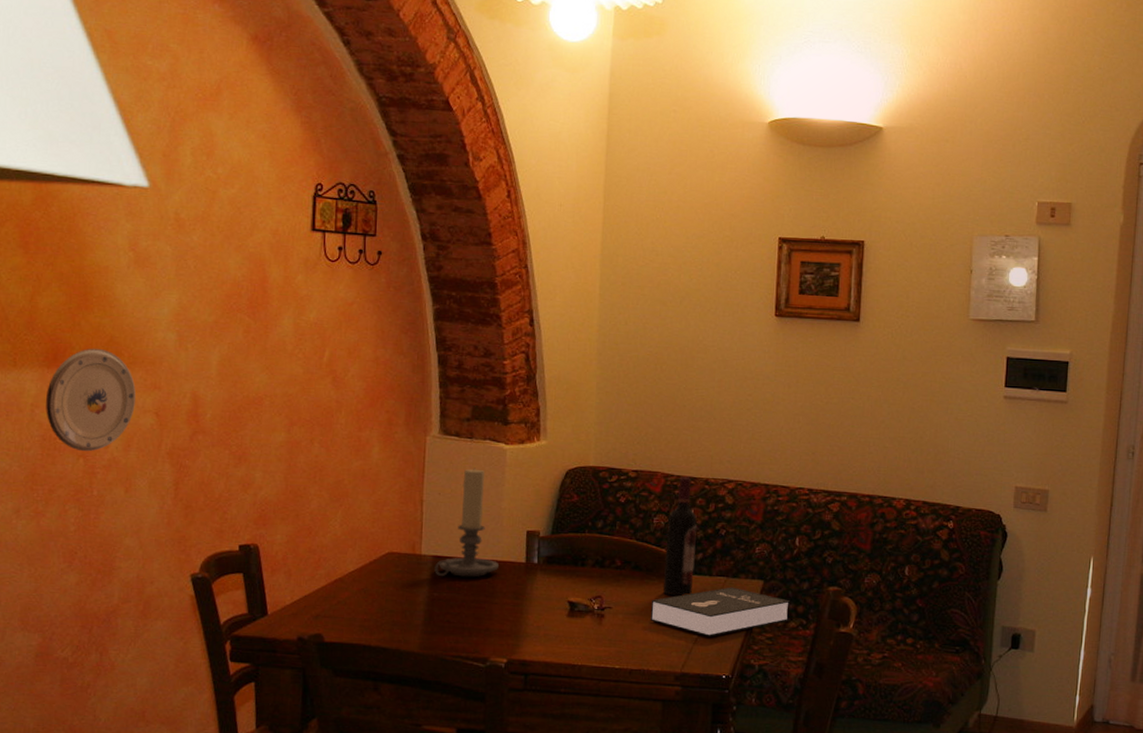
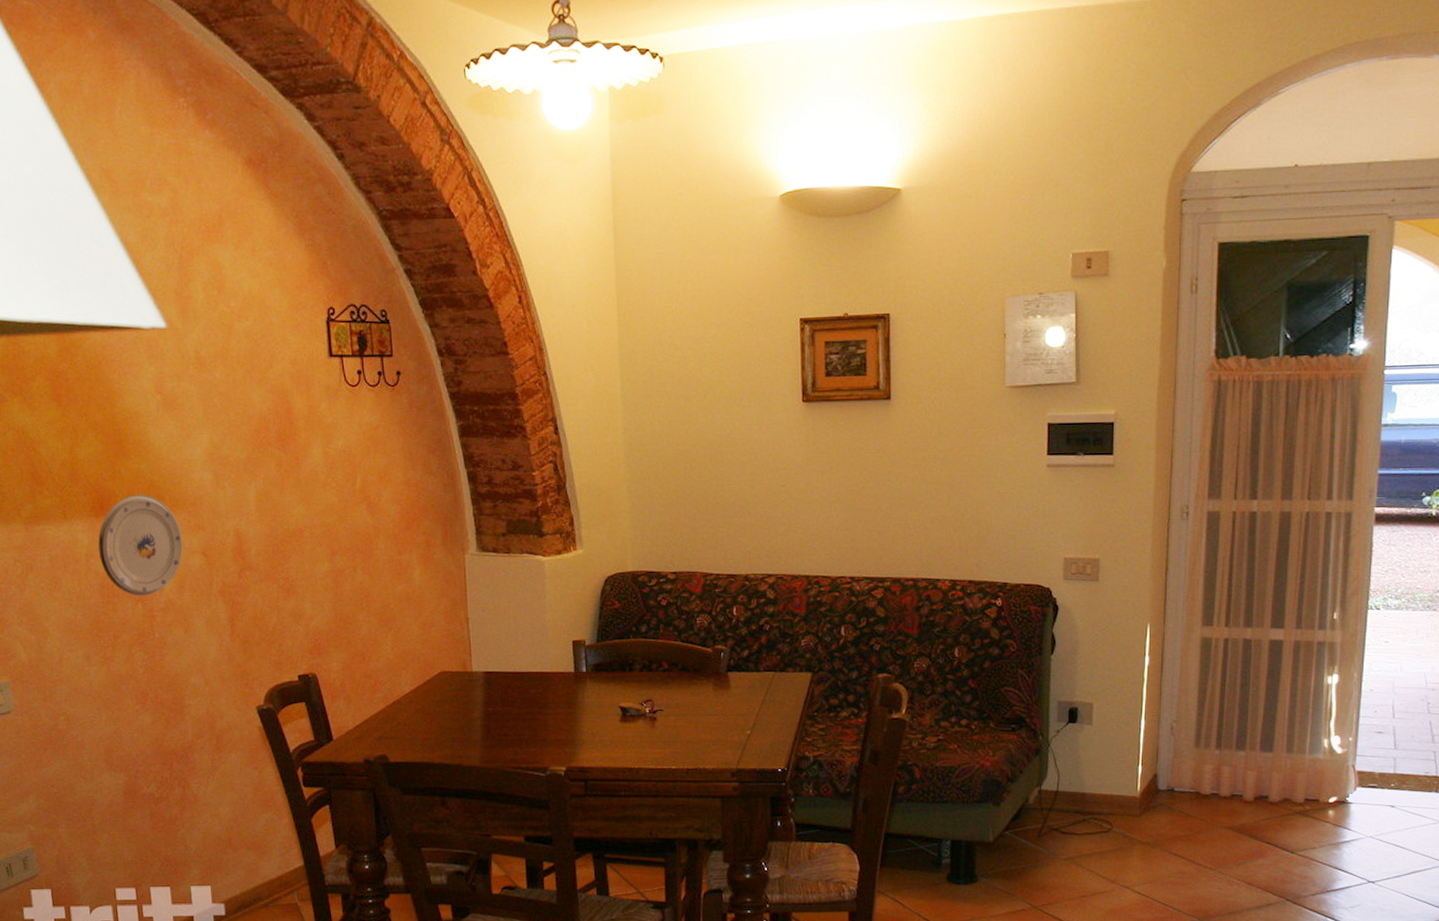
candle holder: present [434,467,499,577] -> none [487,582,548,691]
booklet: present [650,587,791,637] -> none [701,681,841,732]
wine bottle: present [662,477,698,597] -> none [711,574,741,695]

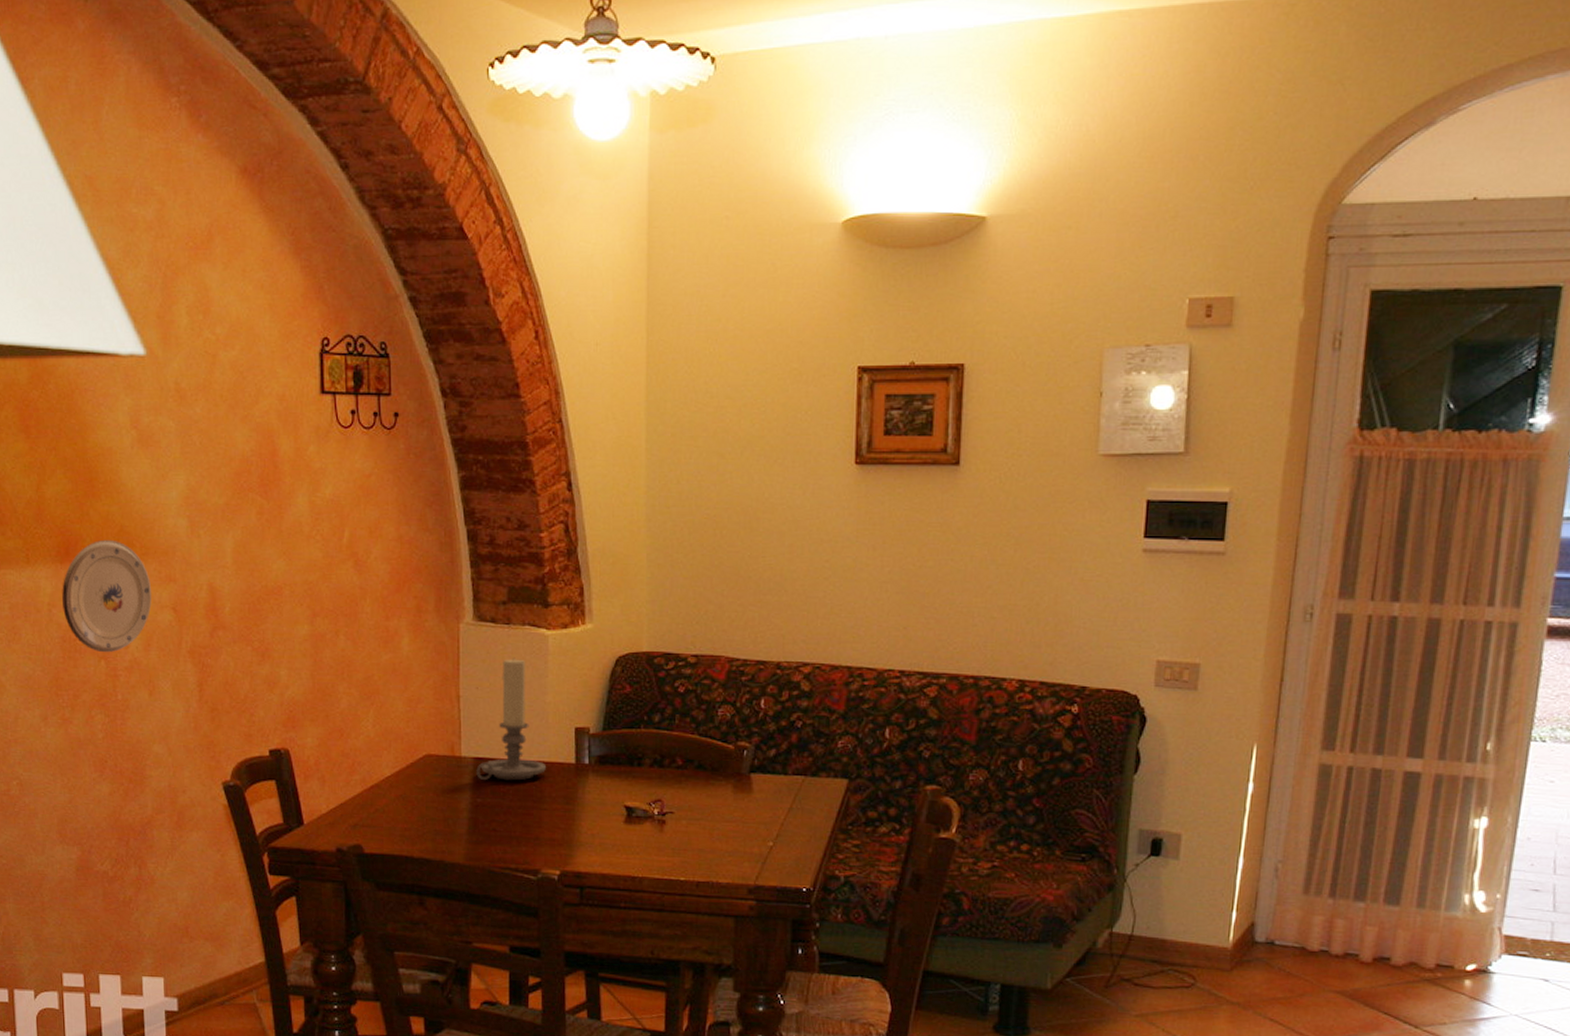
candle holder: none [487,582,548,691] -> present [476,657,546,781]

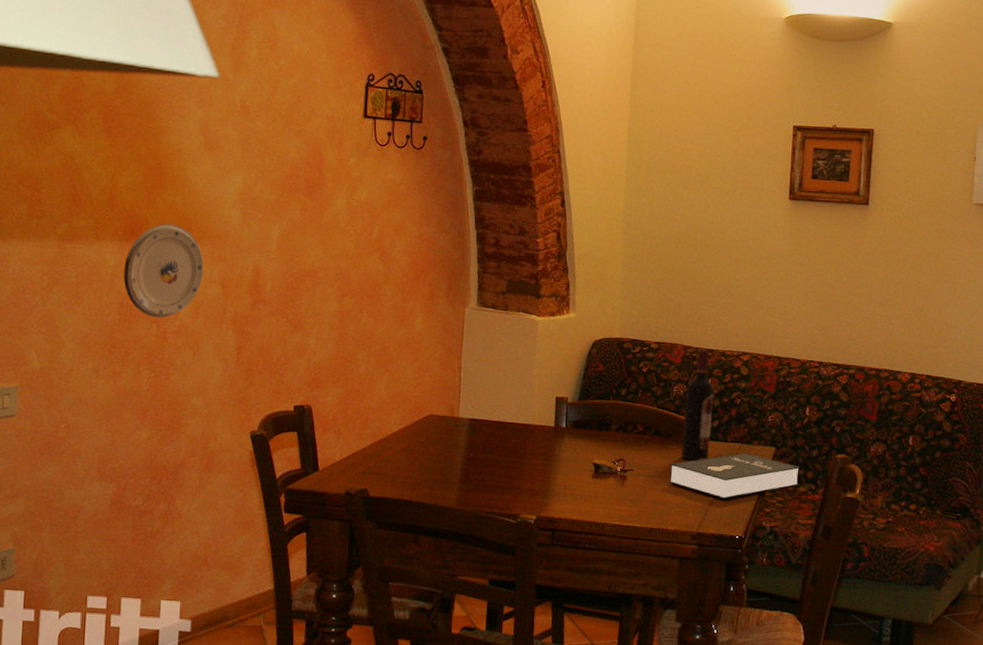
candle holder: present [476,657,546,781] -> none [471,337,530,439]
booklet: none [717,787,881,845] -> present [669,453,801,500]
wine bottle: none [731,661,769,799] -> present [681,349,715,461]

